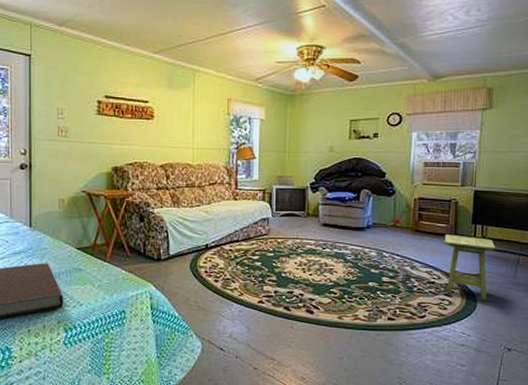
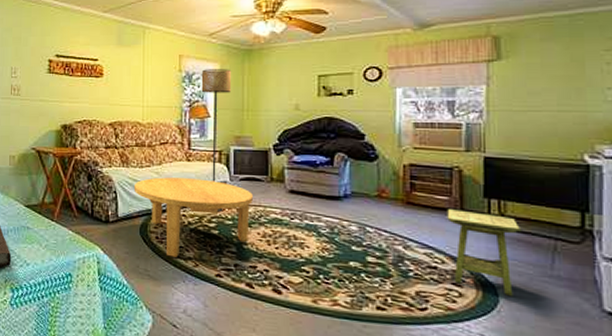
coffee table: none [185,216,291,288] -> present [135,177,253,257]
floor lamp: none [247,113,276,245] -> present [201,69,232,212]

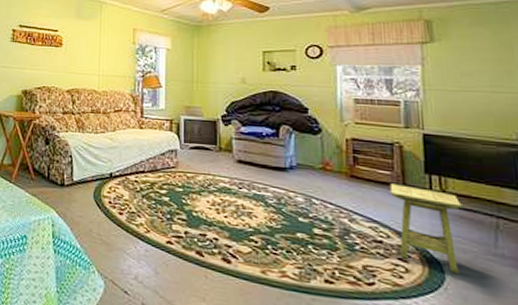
coffee table: present [135,177,253,257] -> none [89,143,202,223]
floor lamp: present [201,69,232,212] -> none [153,42,182,179]

